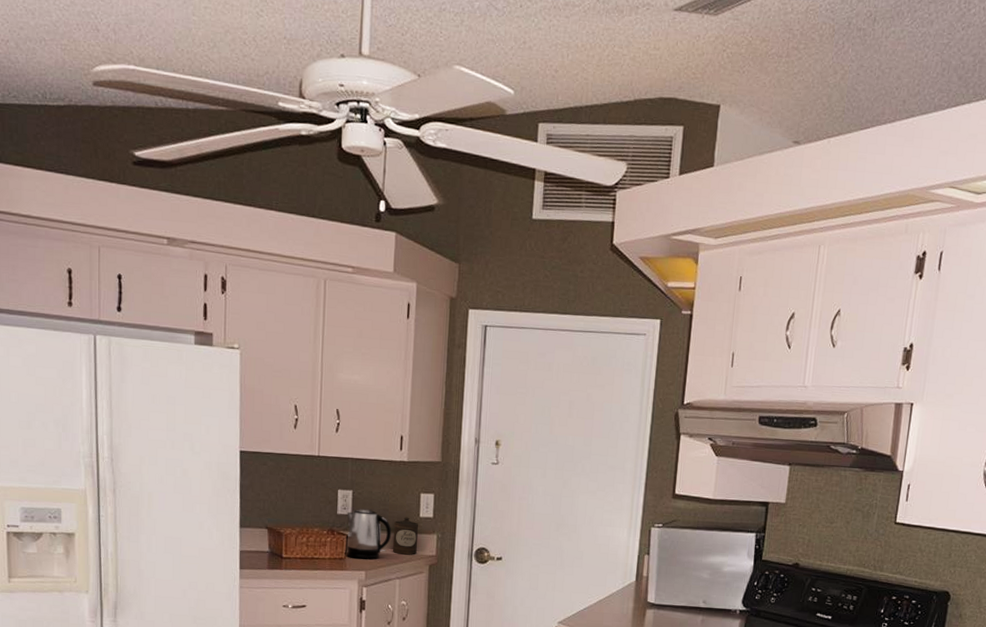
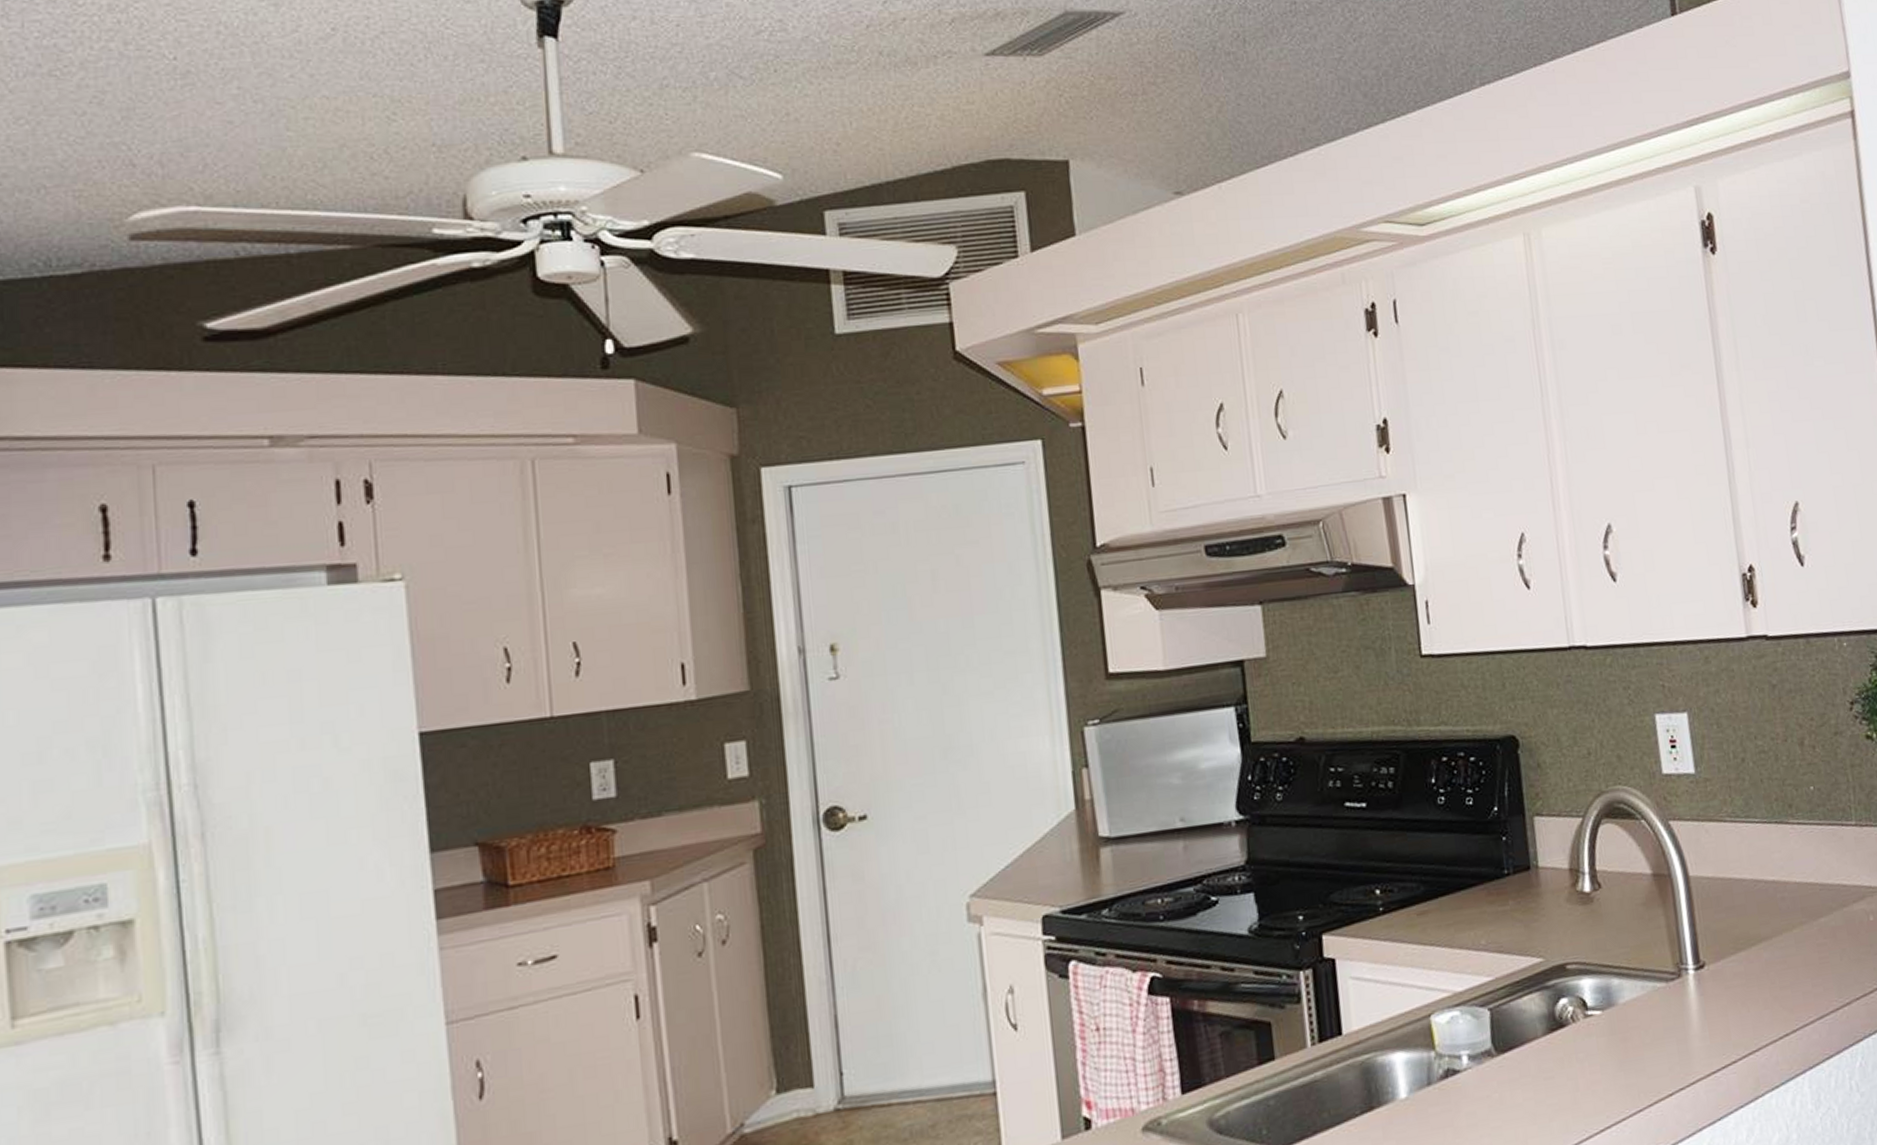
kettle: present [346,508,392,560] -> none [608,783,687,864]
canister: present [392,517,418,555] -> none [688,783,730,843]

